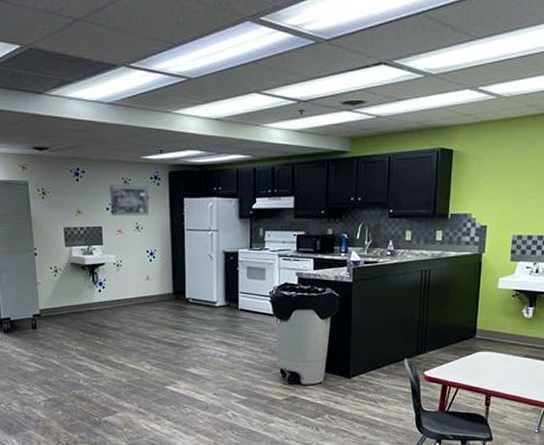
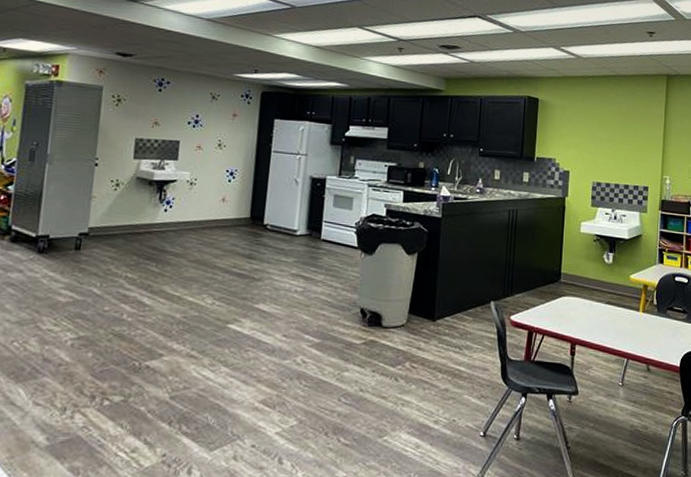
wall art: present [110,185,149,217] -> none [192,99,238,134]

